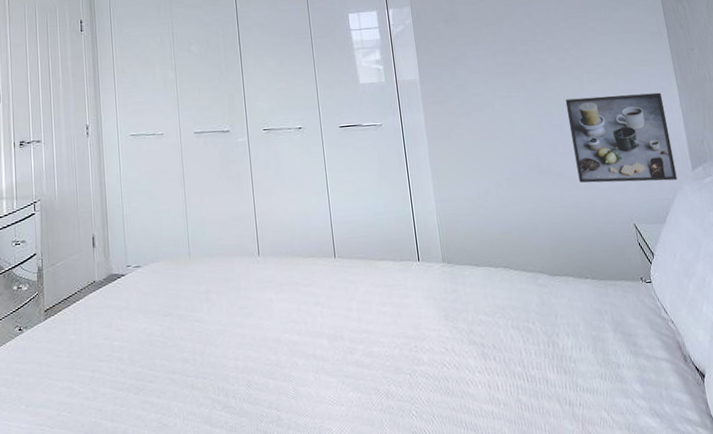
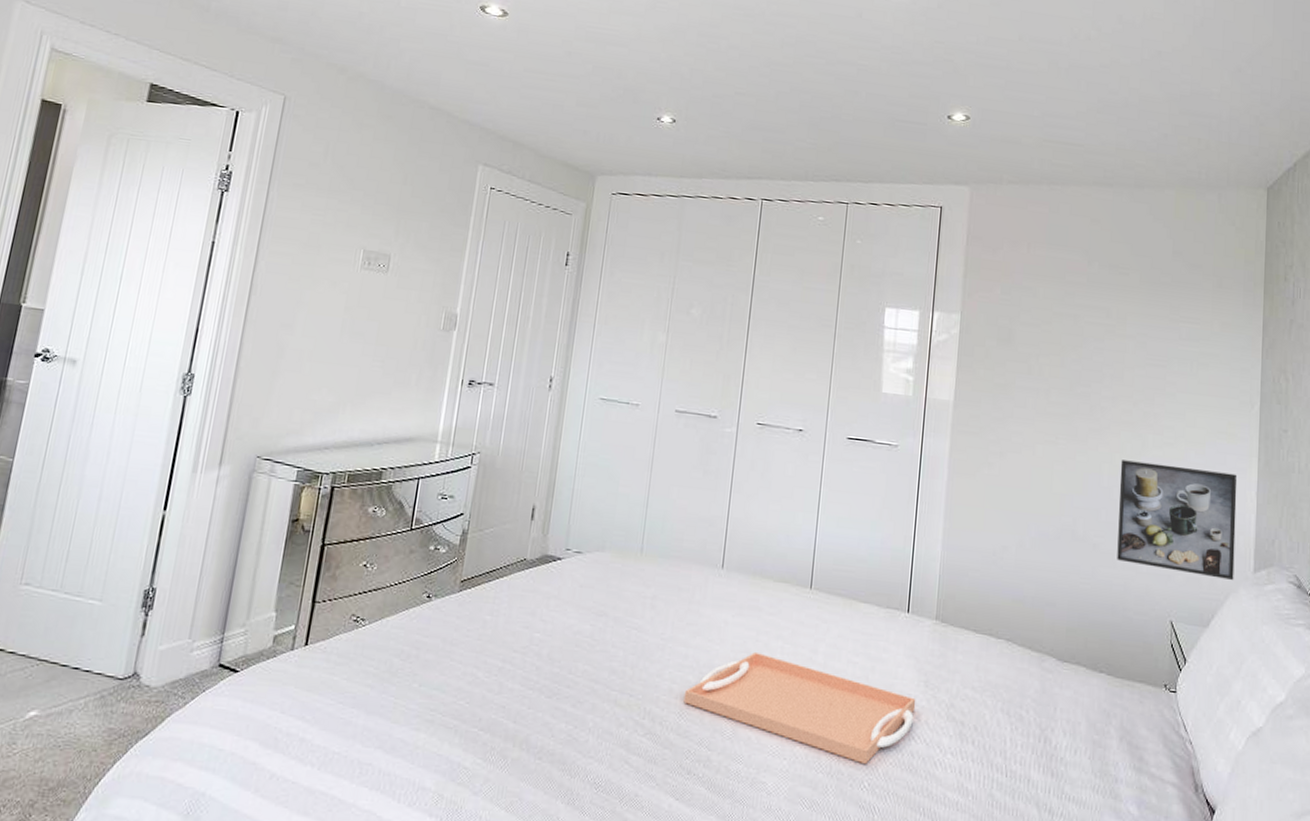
serving tray: none [248,320,442,397] -> present [683,653,916,765]

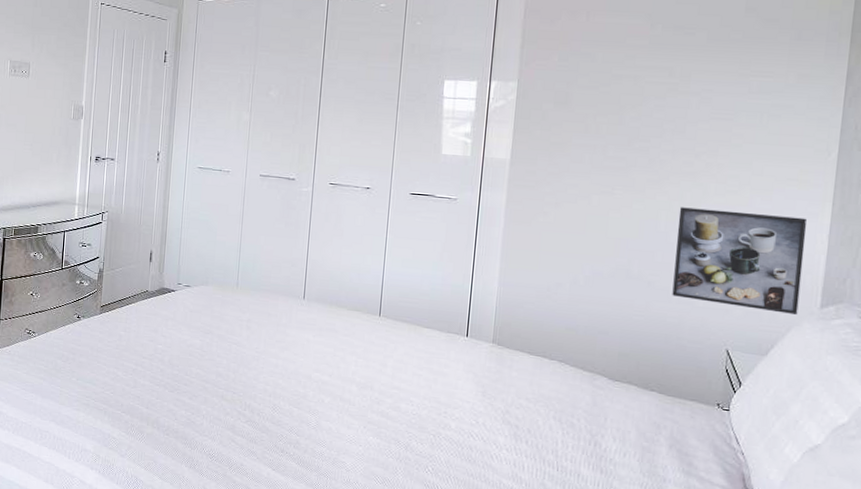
serving tray: present [683,653,916,765] -> none [276,364,475,454]

